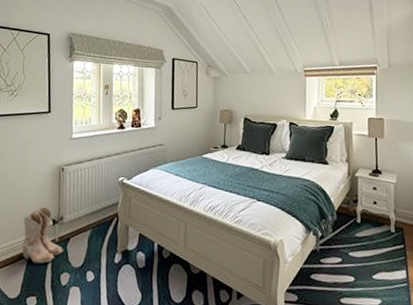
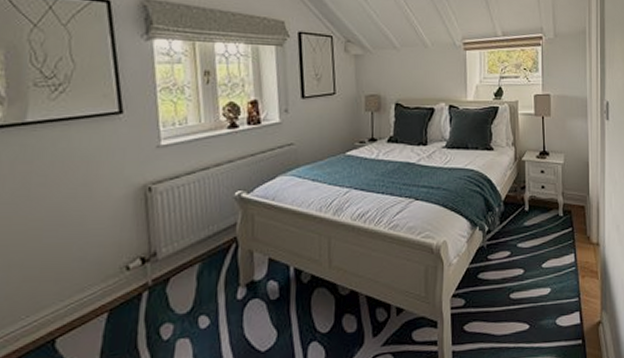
boots: present [22,206,63,264] -> none [94,242,161,319]

